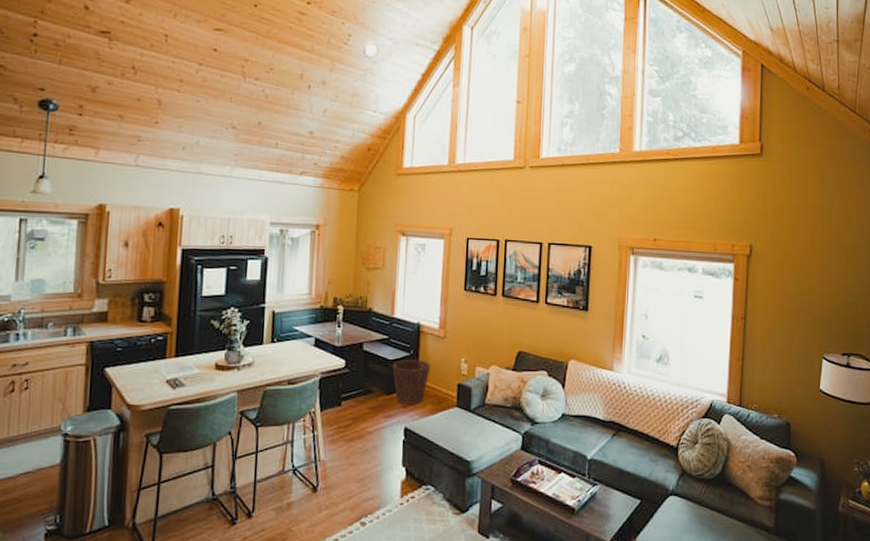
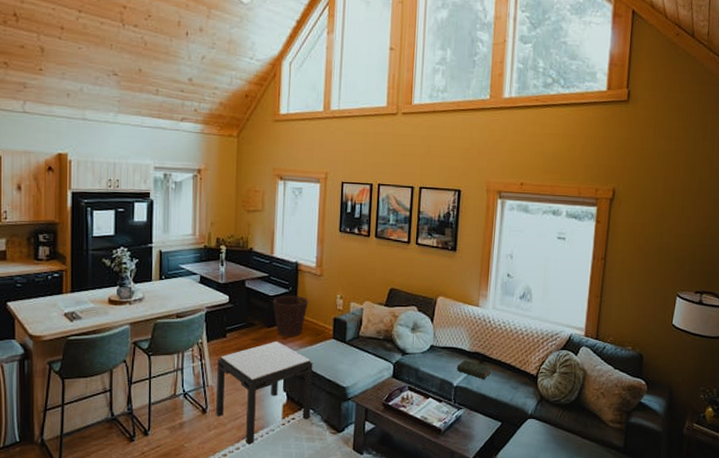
side table: none [328,410,435,527] -> present [216,341,313,445]
book: none [590,429,629,451] -> present [456,359,492,379]

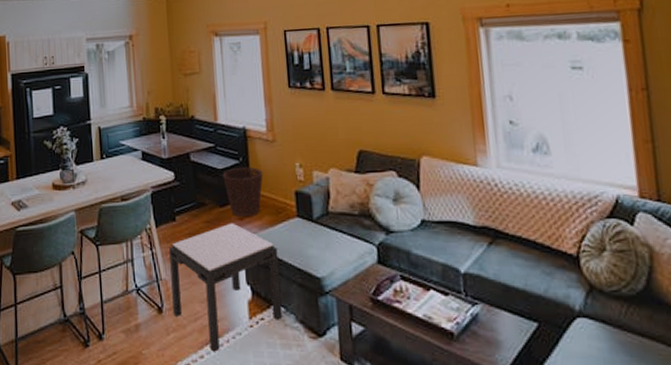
book: present [456,359,492,379] -> none [460,236,511,262]

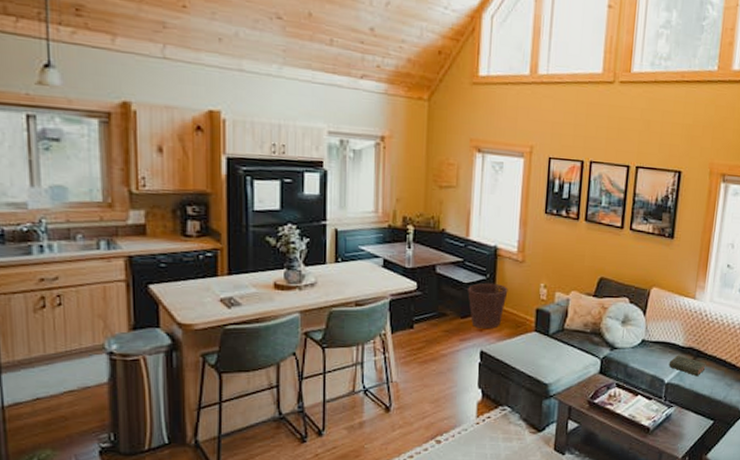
side table: present [169,223,283,352] -> none [401,333,512,445]
book: none [460,236,511,262] -> present [668,355,706,376]

